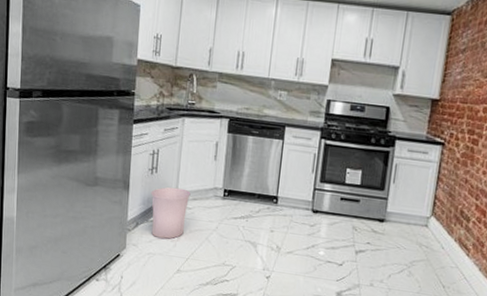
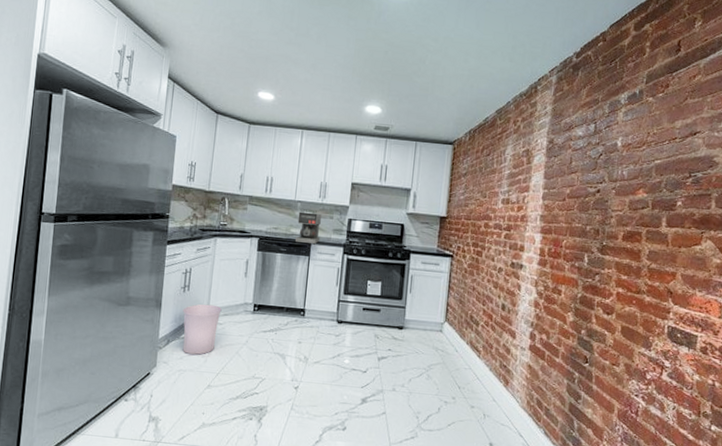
coffee maker: none [267,91,297,128] -> present [294,211,321,245]

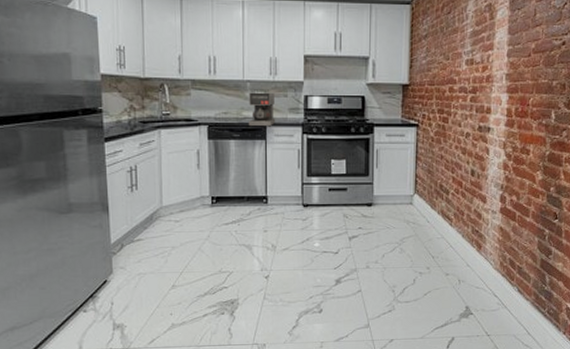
waste bin: present [182,304,222,355] -> none [133,202,177,257]

